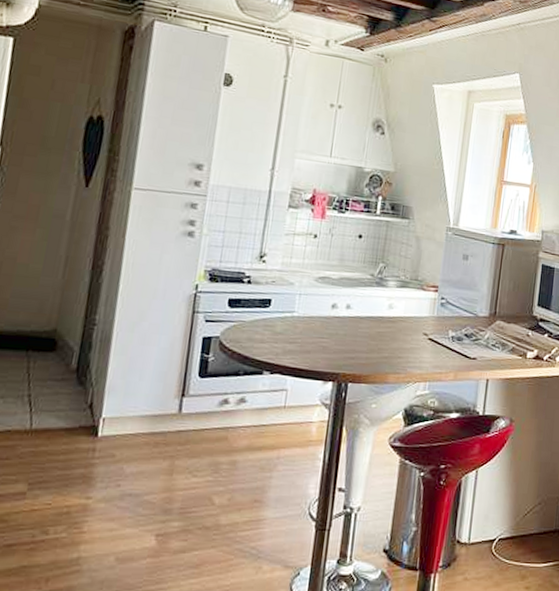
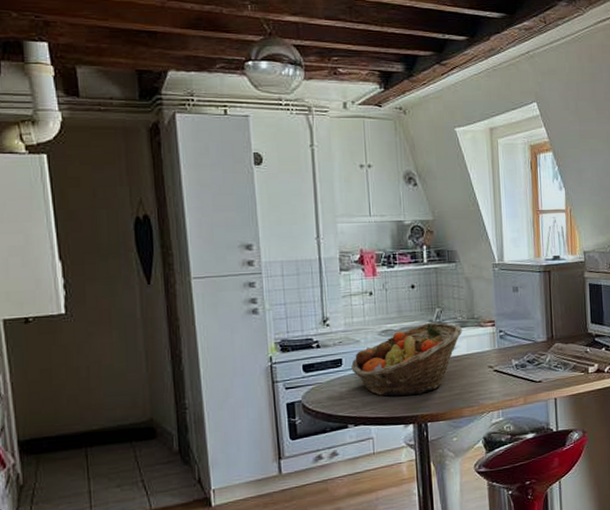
fruit basket: none [279,277,404,351] -> present [351,322,463,396]

